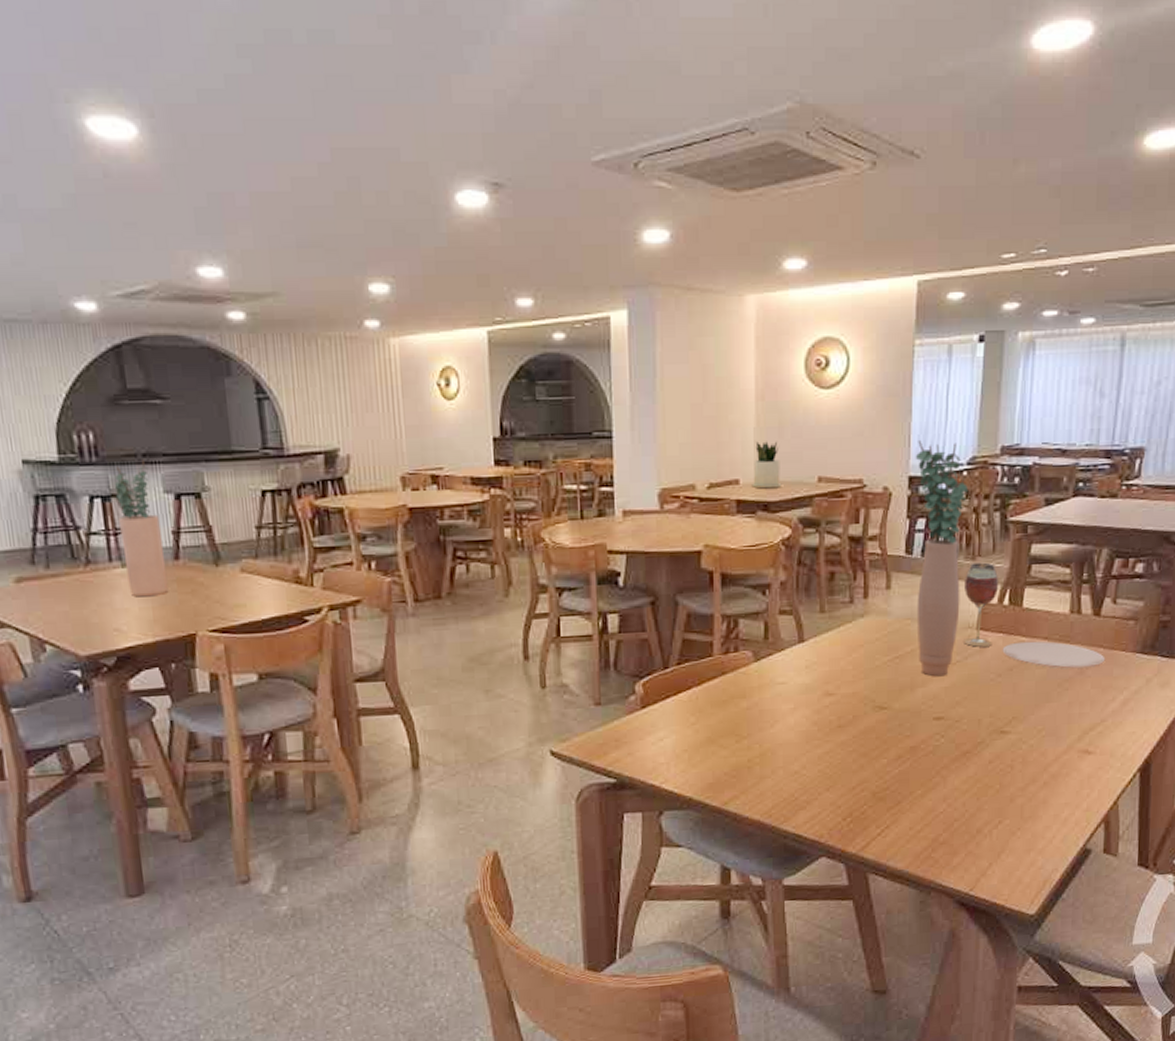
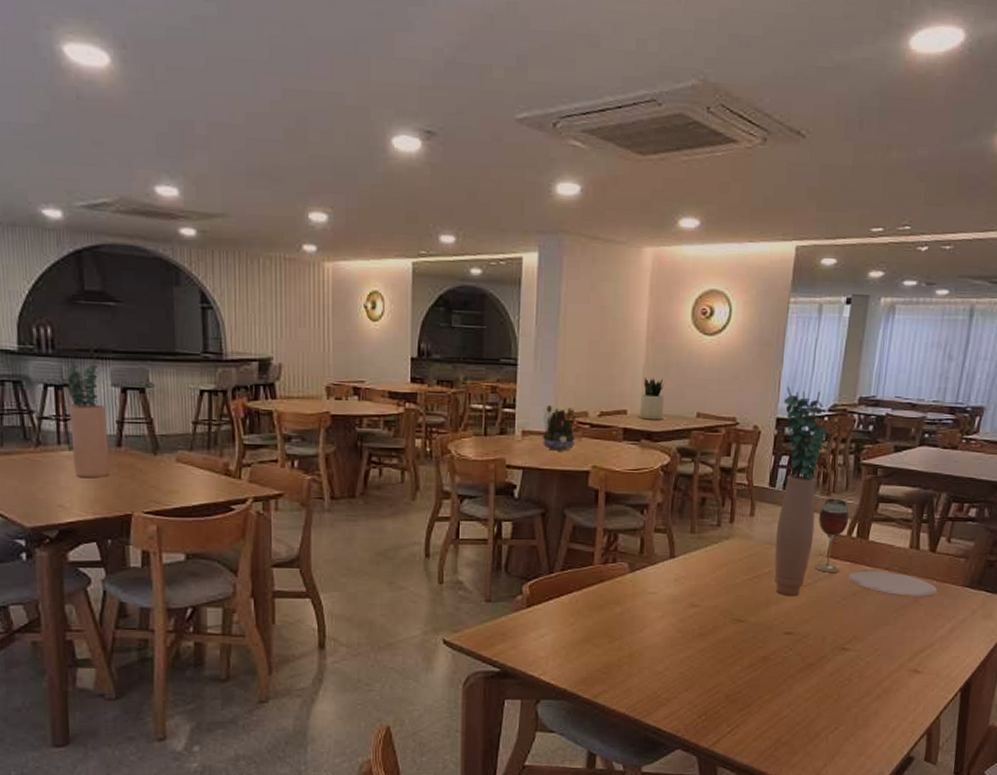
flower arrangement: none [645,480,688,531] -> present [542,405,581,451]

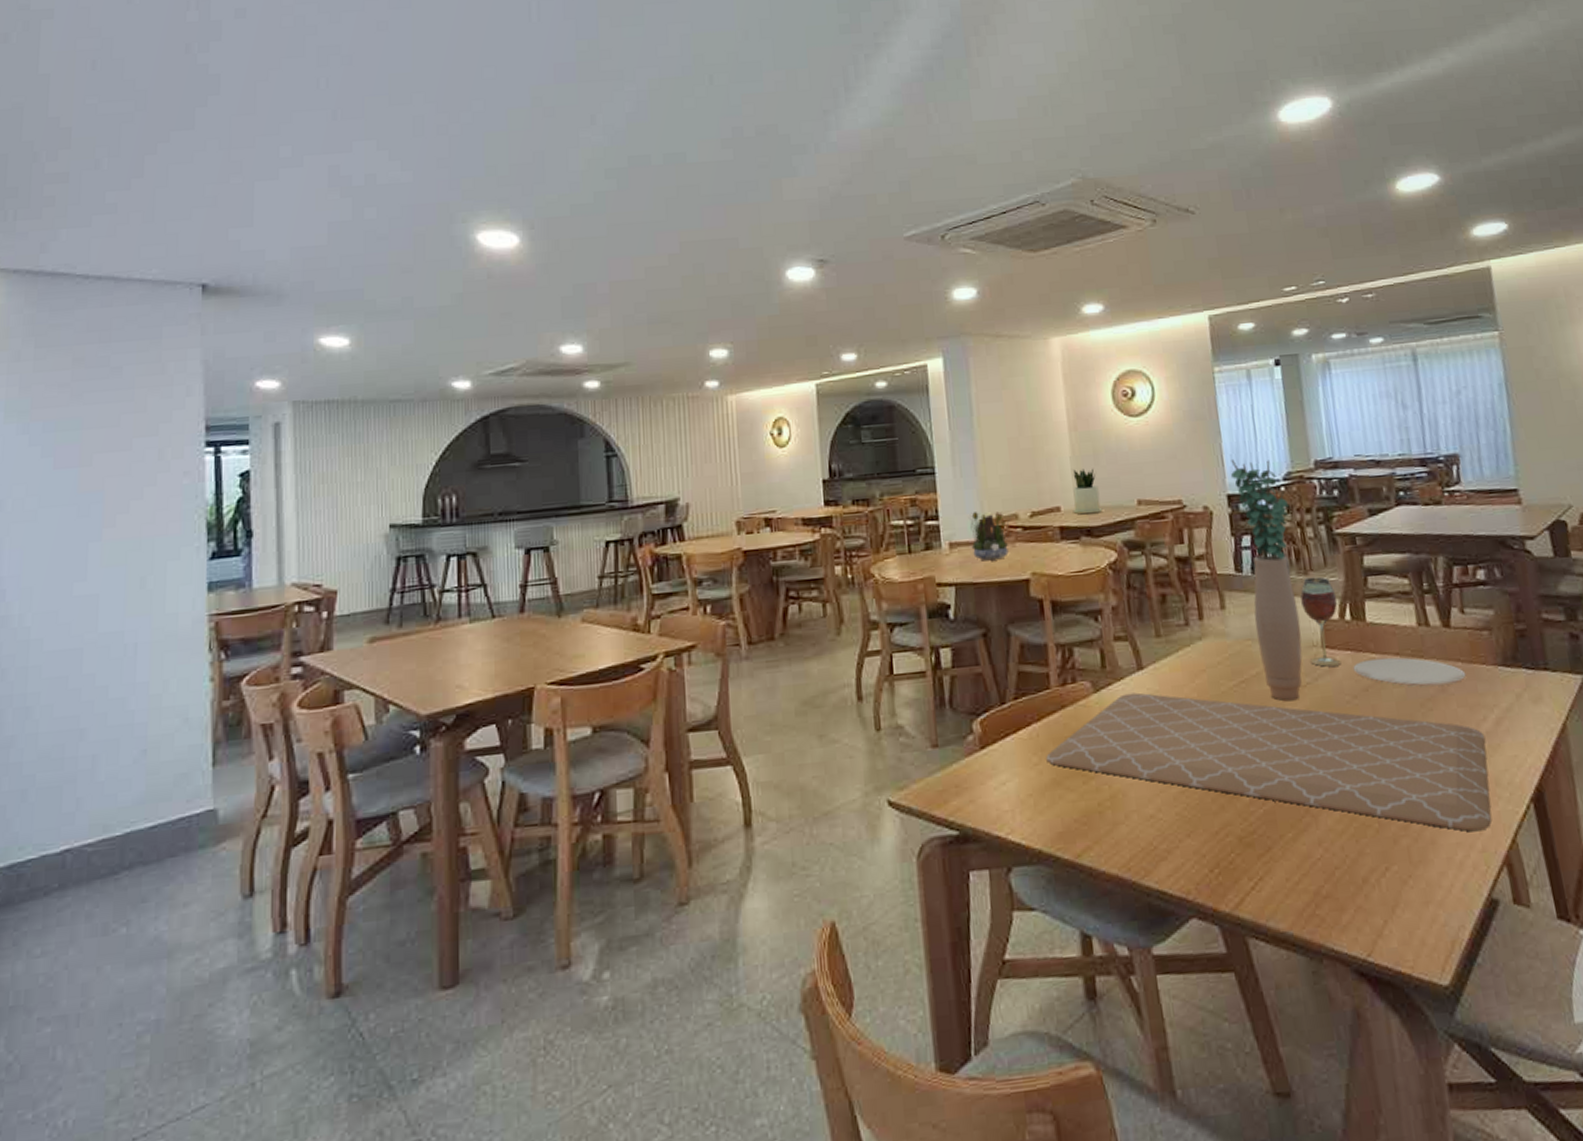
vase: present [68,354,110,478] -> none [471,517,512,653]
placemat: none [581,576,939,708] -> present [1046,692,1492,832]

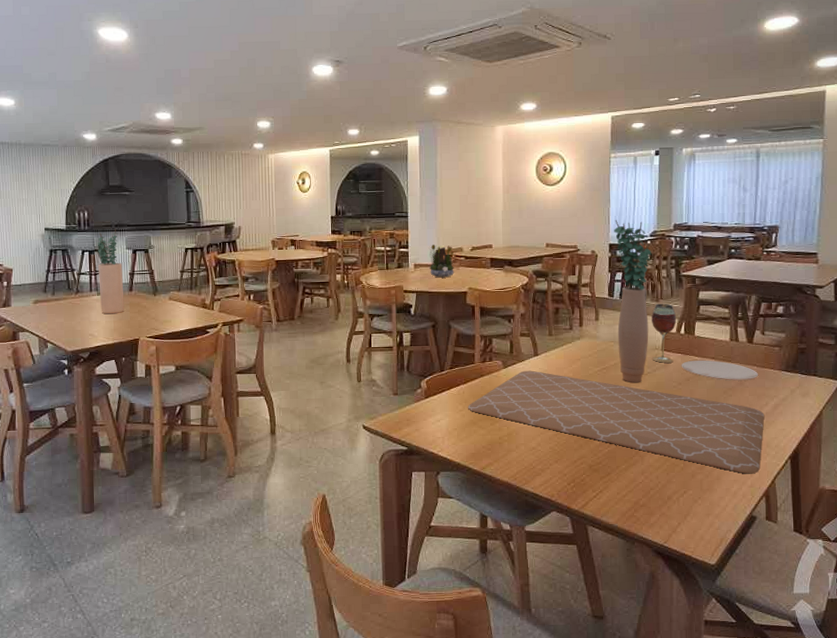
vase: none [471,517,512,653] -> present [98,228,125,315]
planter: present [1072,468,1103,515] -> none [500,219,521,251]

